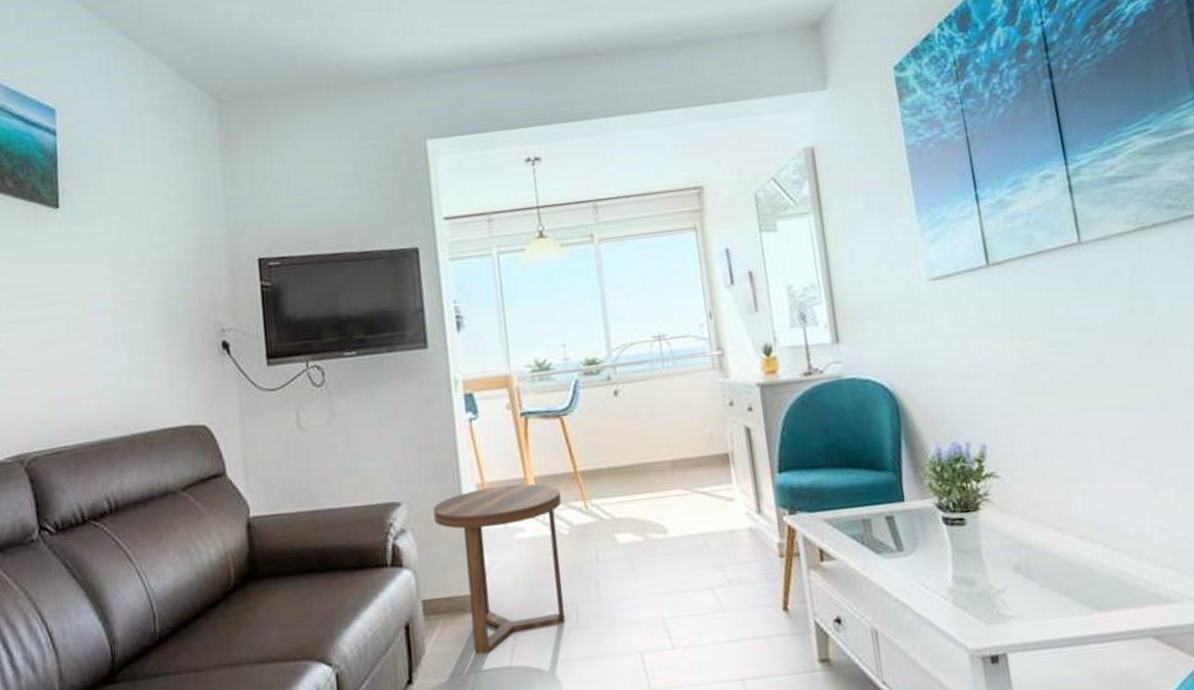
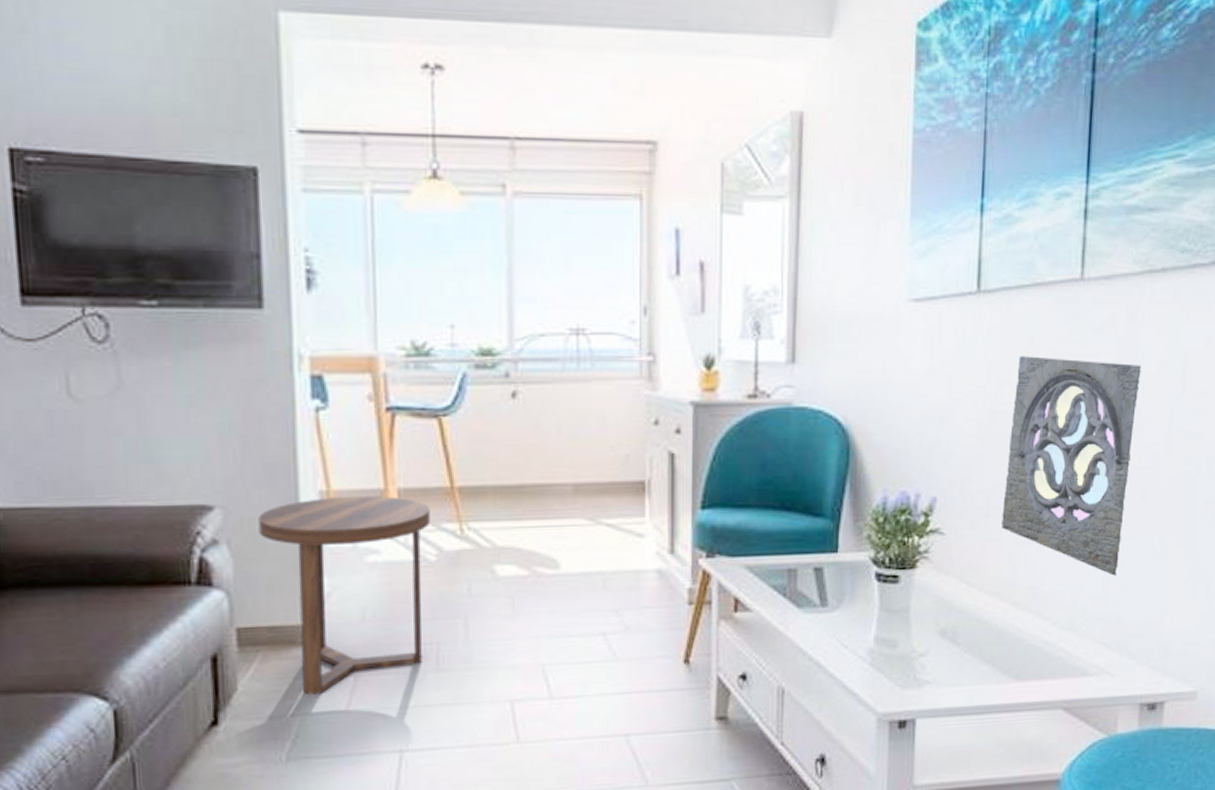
wall ornament: none [1037,309,1177,504] -> present [1002,356,1141,576]

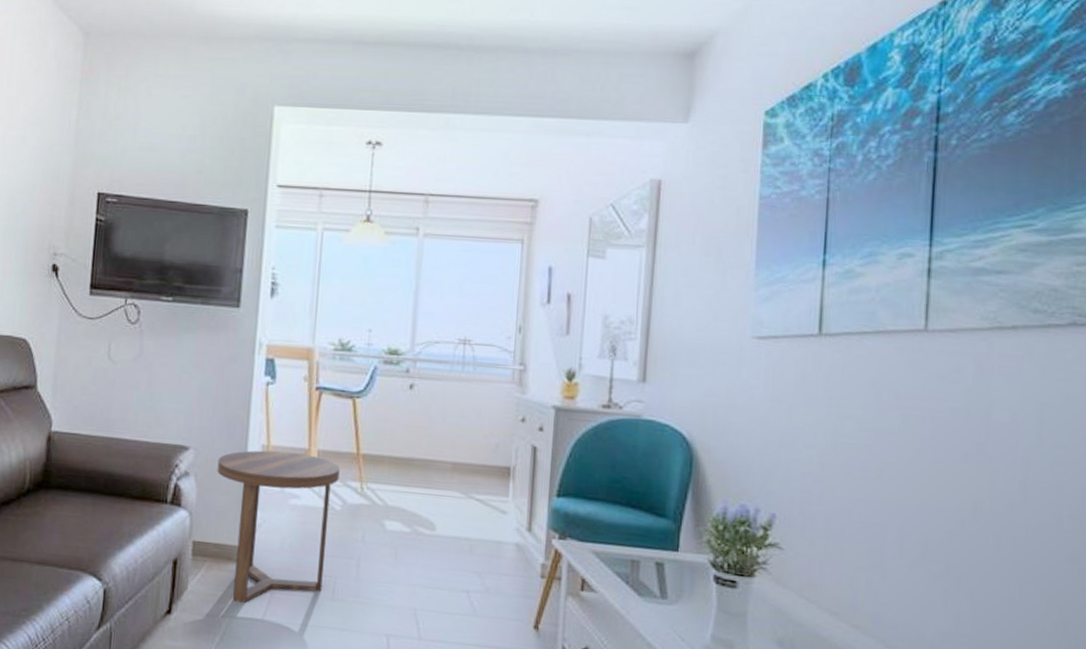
wall ornament: present [1002,356,1141,576] -> none [842,395,992,616]

